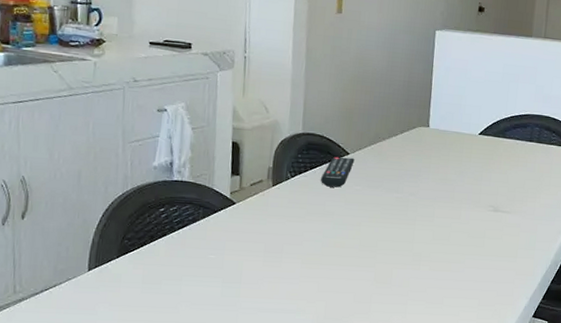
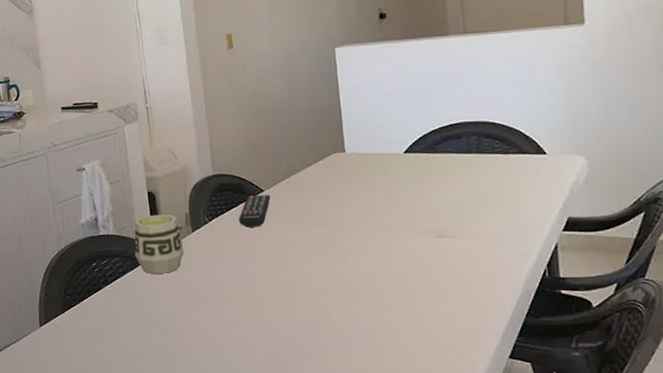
cup: none [208,165,262,225] -> present [134,214,184,275]

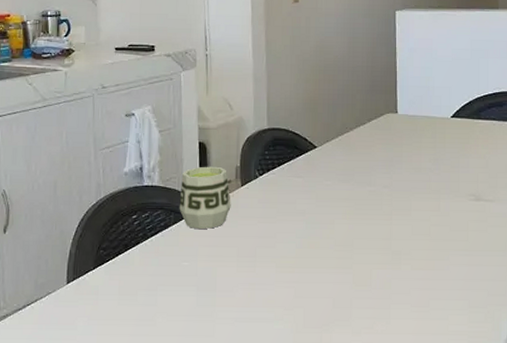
remote control: present [239,194,271,227] -> none [290,151,323,184]

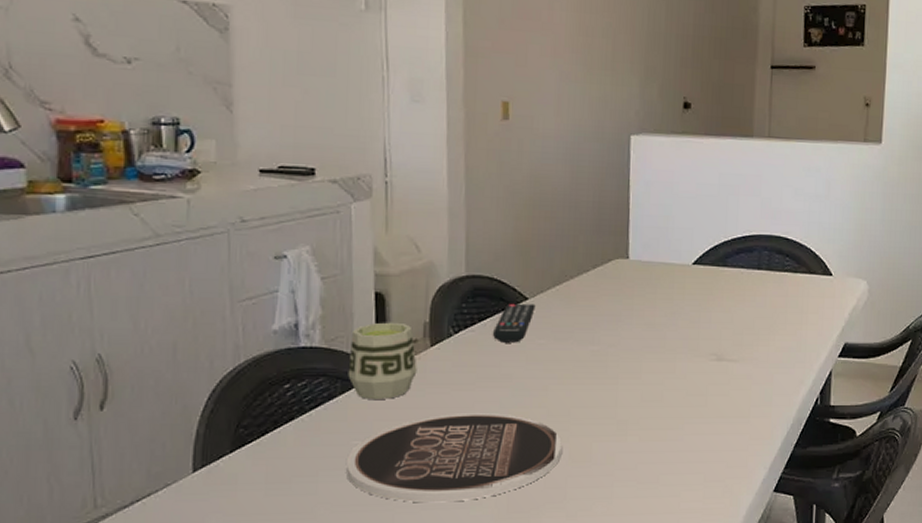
plate: none [178,242,347,317] -> present [346,413,562,503]
remote control: none [290,151,323,184] -> present [493,303,536,343]

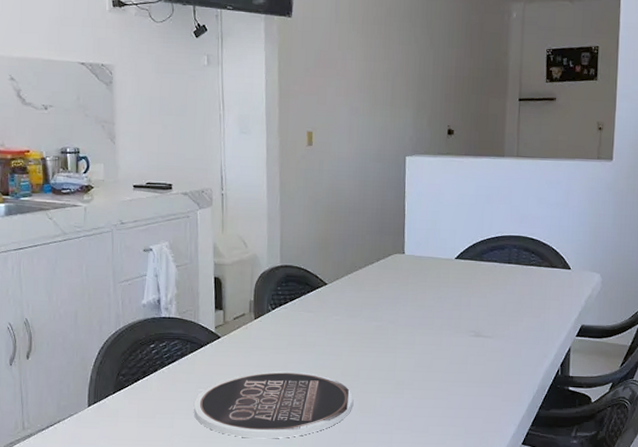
cup: present [348,322,417,401] -> none [195,300,245,359]
remote control: present [493,303,536,343] -> none [301,287,333,318]

